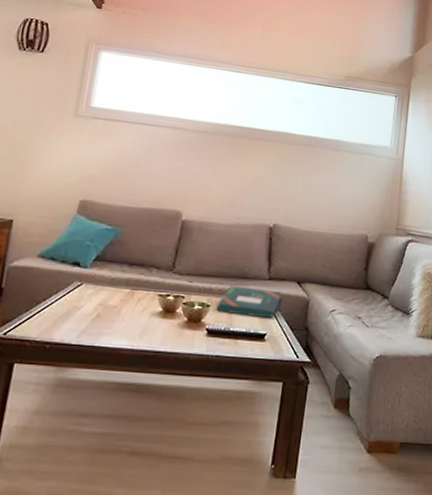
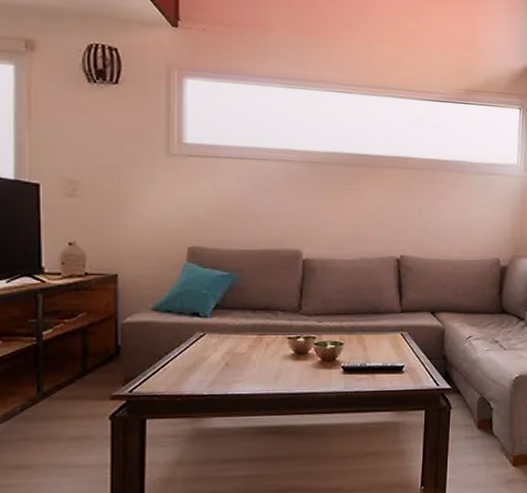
board game: present [216,285,283,319] -> none [350,321,417,351]

